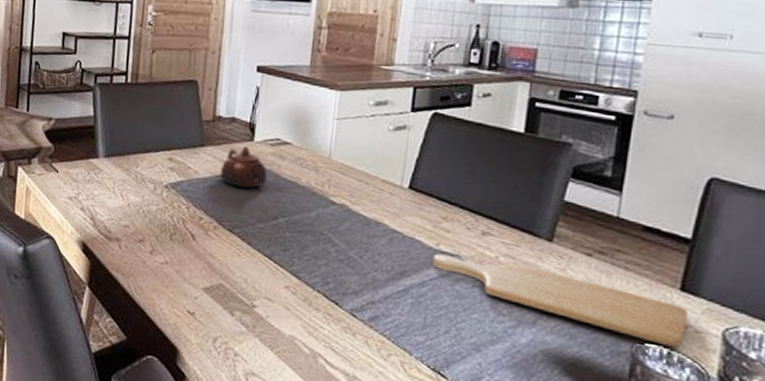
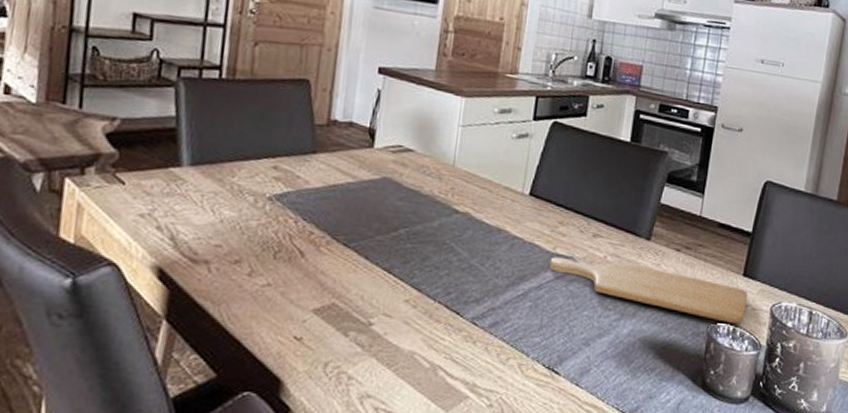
teapot: present [221,146,268,189] -> none [335,153,388,199]

